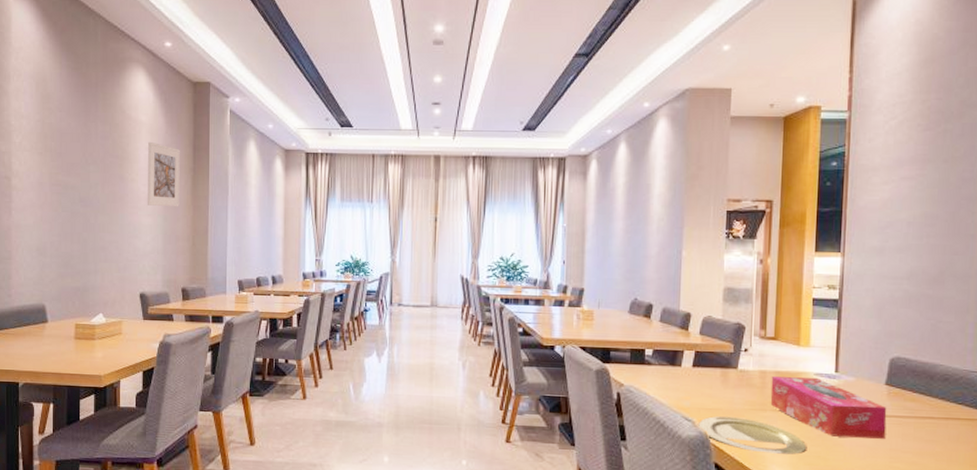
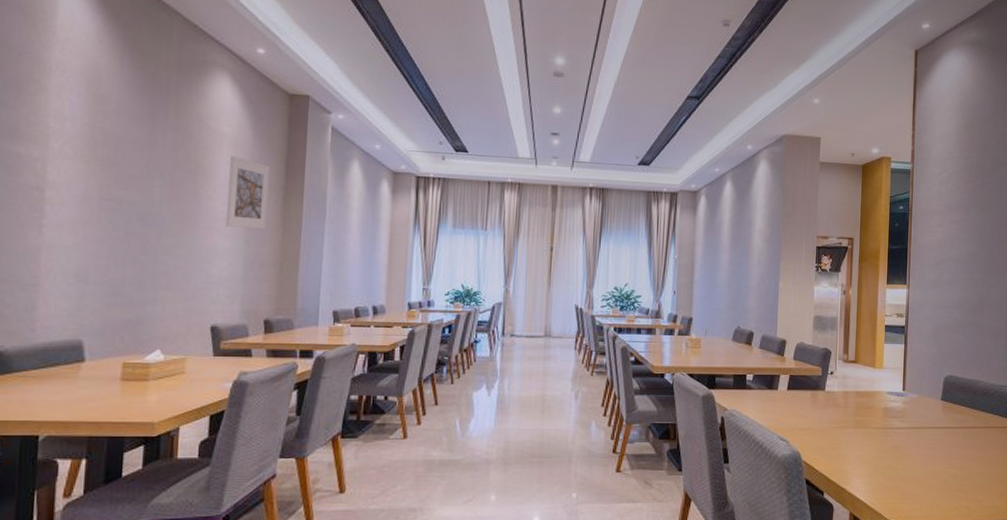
plate: present [698,416,806,455] -> none [792,435,880,467]
tissue box: present [770,377,887,439] -> none [851,395,943,448]

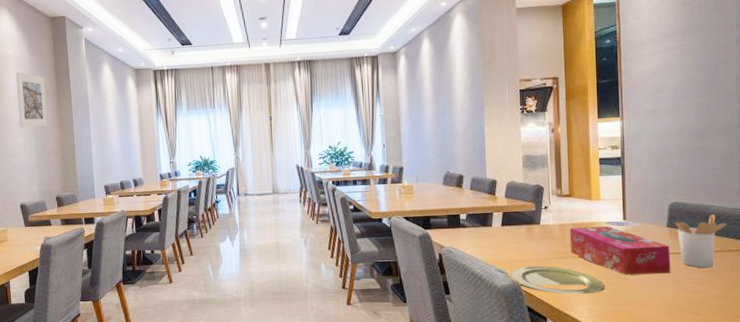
plate: none [792,435,880,467] -> present [511,266,604,294]
tissue box: none [851,395,943,448] -> present [569,225,671,275]
utensil holder: none [948,390,993,444] -> present [674,215,727,268]

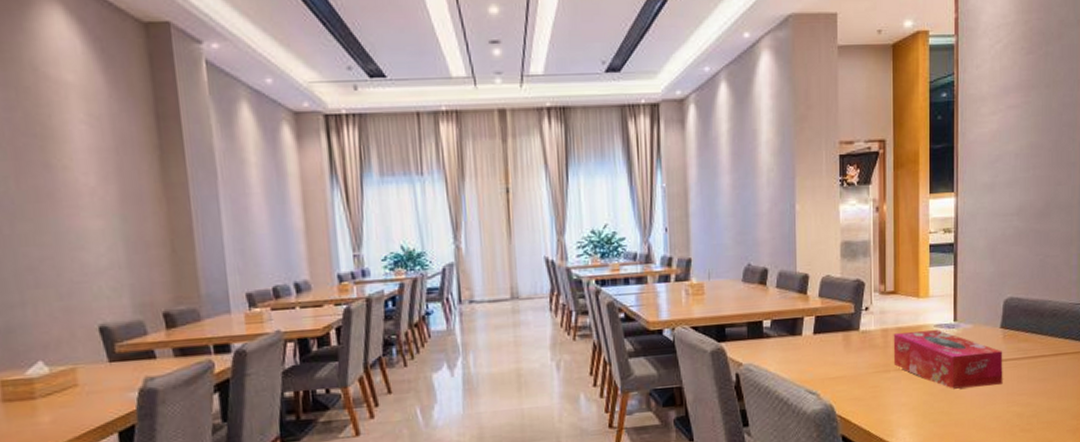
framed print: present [16,72,48,128] -> none [82,110,145,203]
plate: present [511,266,604,294] -> none [823,382,930,417]
utensil holder: present [674,215,727,268] -> none [1009,311,1064,376]

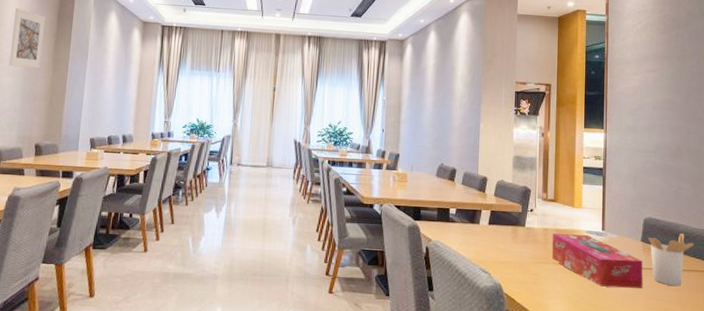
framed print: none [82,110,145,203] -> present [8,7,45,69]
utensil holder: none [1009,311,1064,376] -> present [648,233,695,287]

